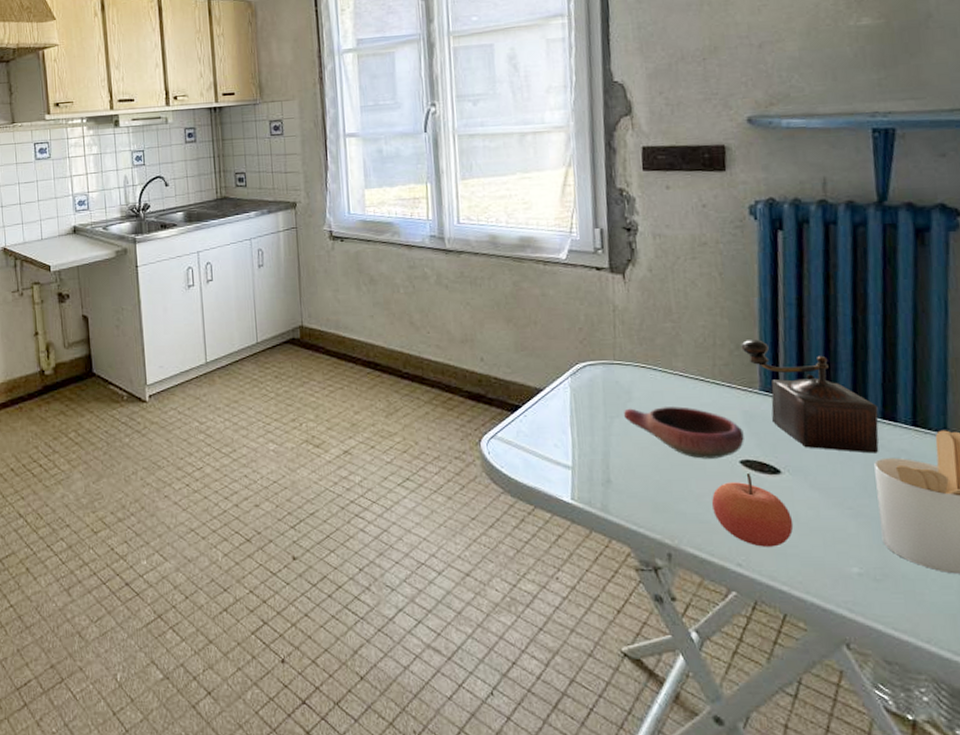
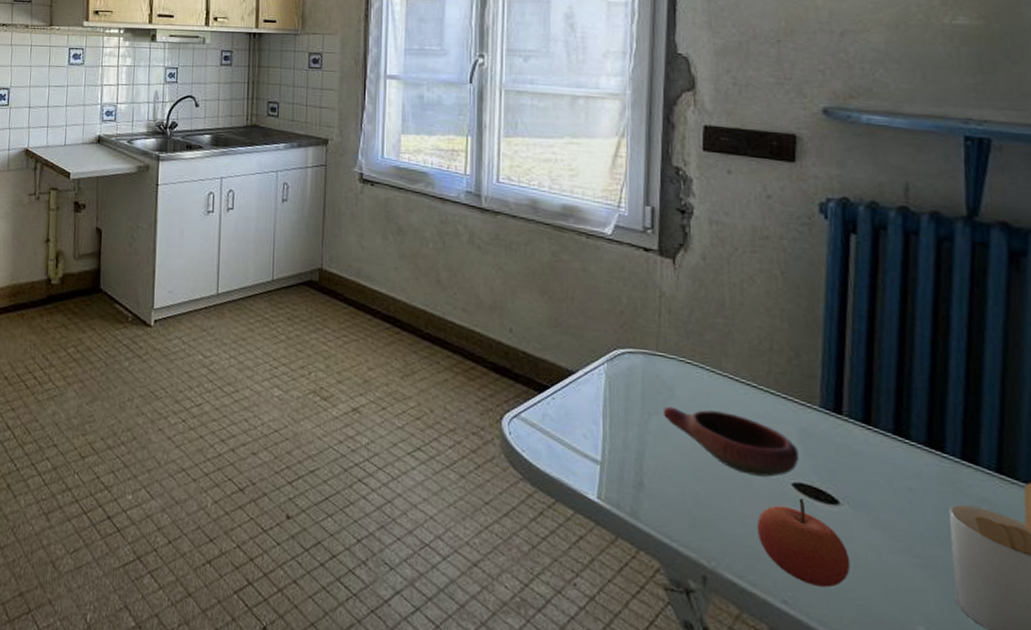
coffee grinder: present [741,338,879,454] -> none [801,348,957,498]

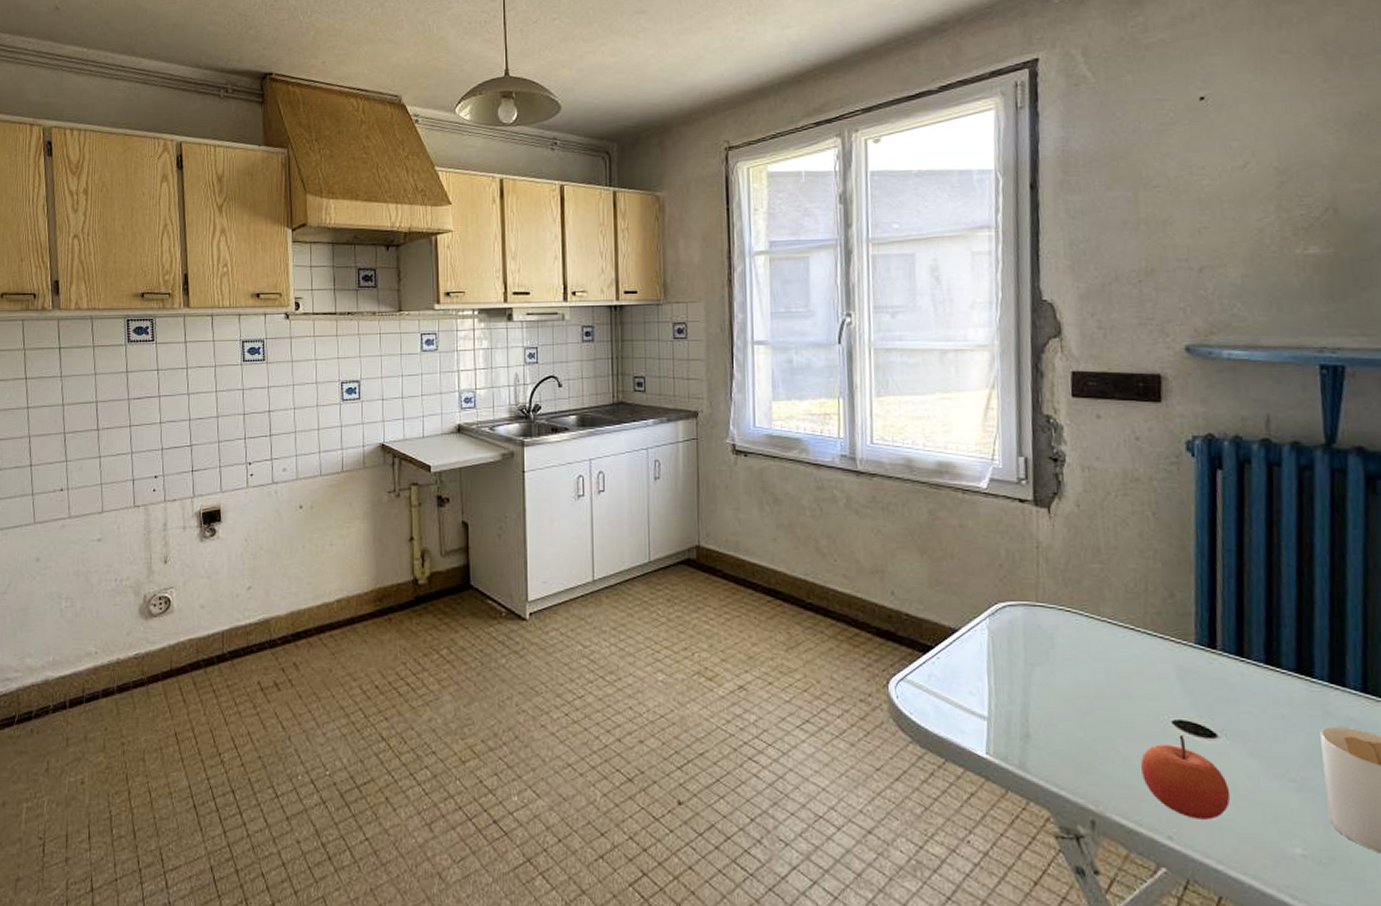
bowl: present [664,406,799,478] -> none [1046,656,1178,717]

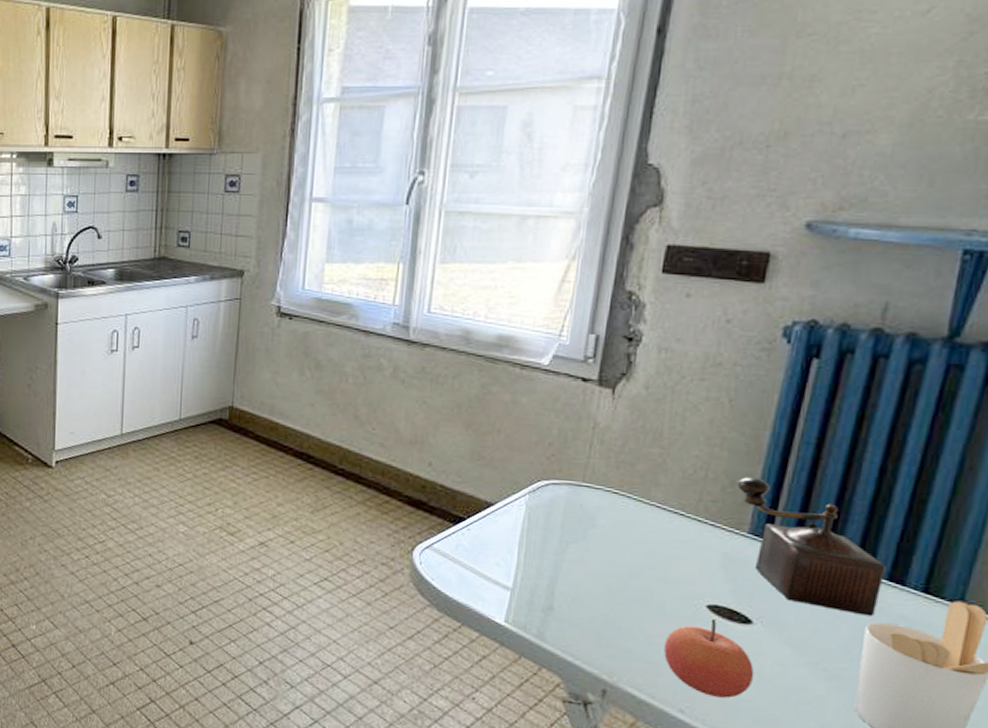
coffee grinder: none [1175,586,1326,721] -> present [737,476,886,617]

